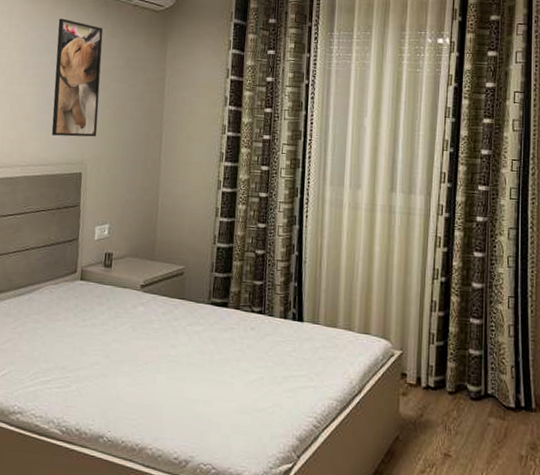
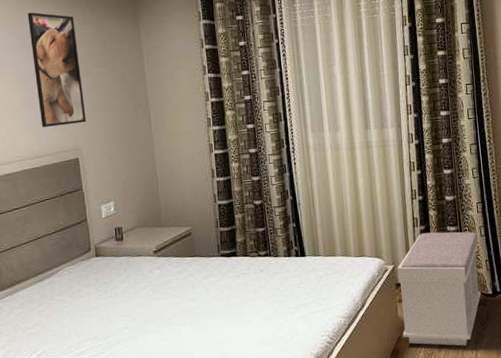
bench: none [402,319,505,464] -> present [397,231,481,346]

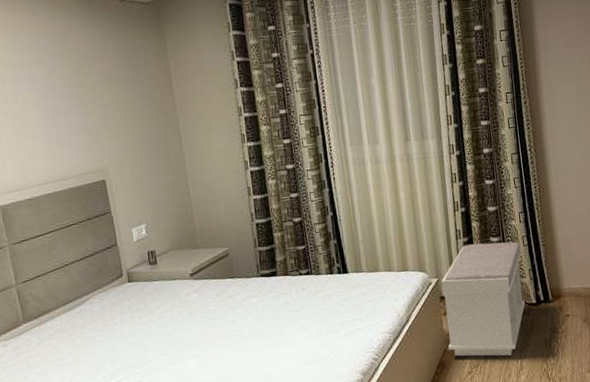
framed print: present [27,12,87,127] -> none [42,25,112,148]

